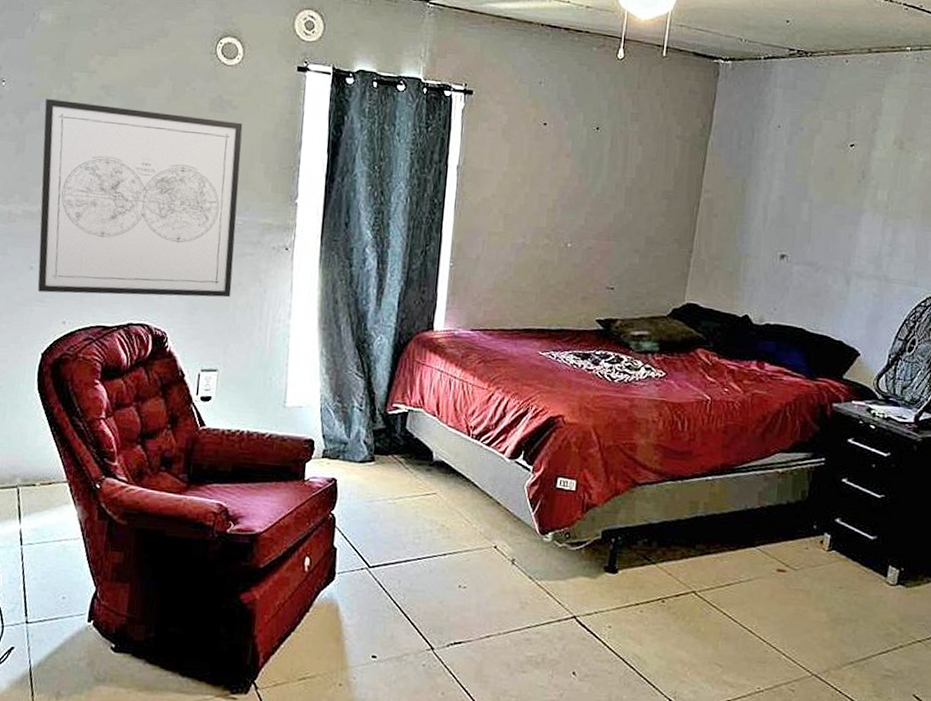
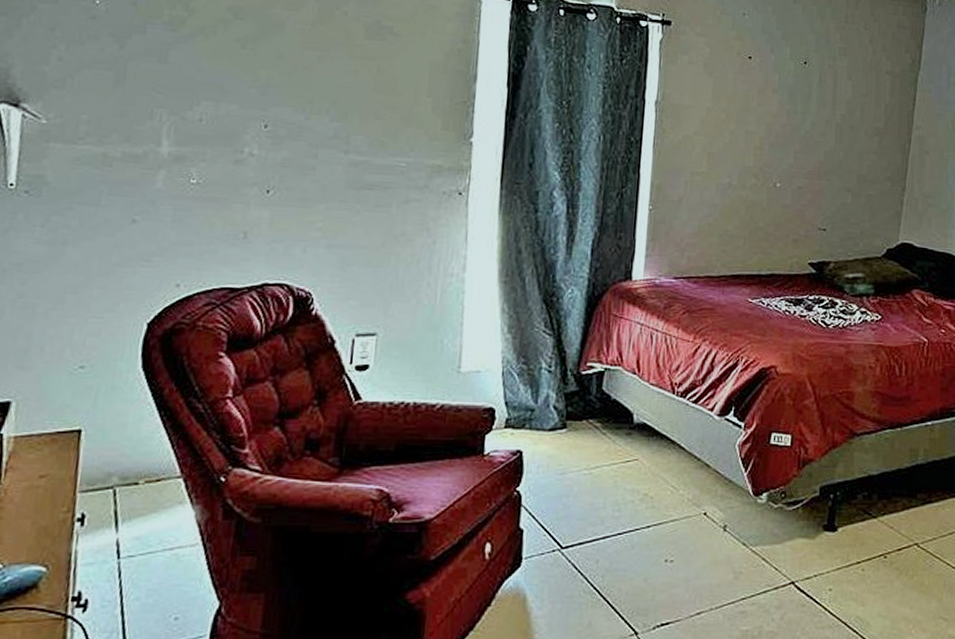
wall art: present [37,99,243,298] -> none [142,21,406,251]

